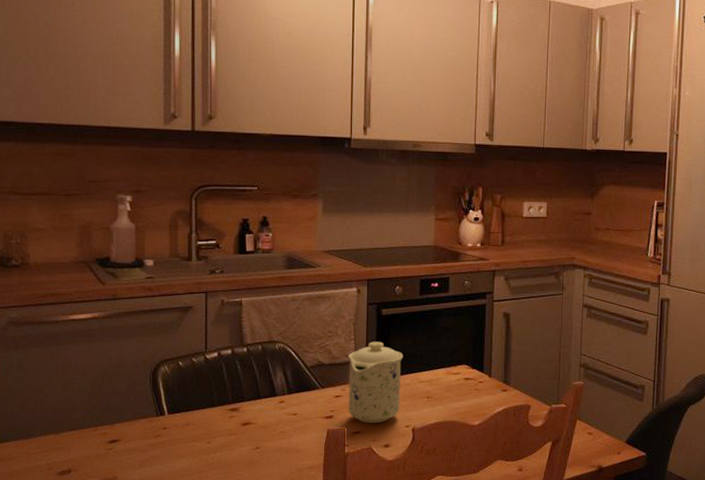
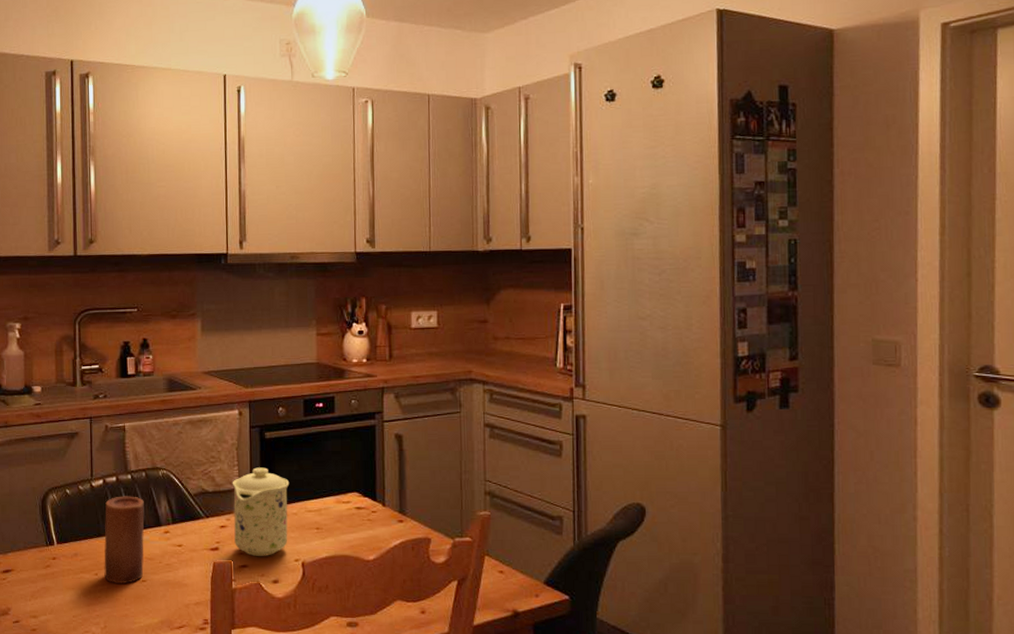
candle: none [217,368,260,451] -> present [104,496,145,584]

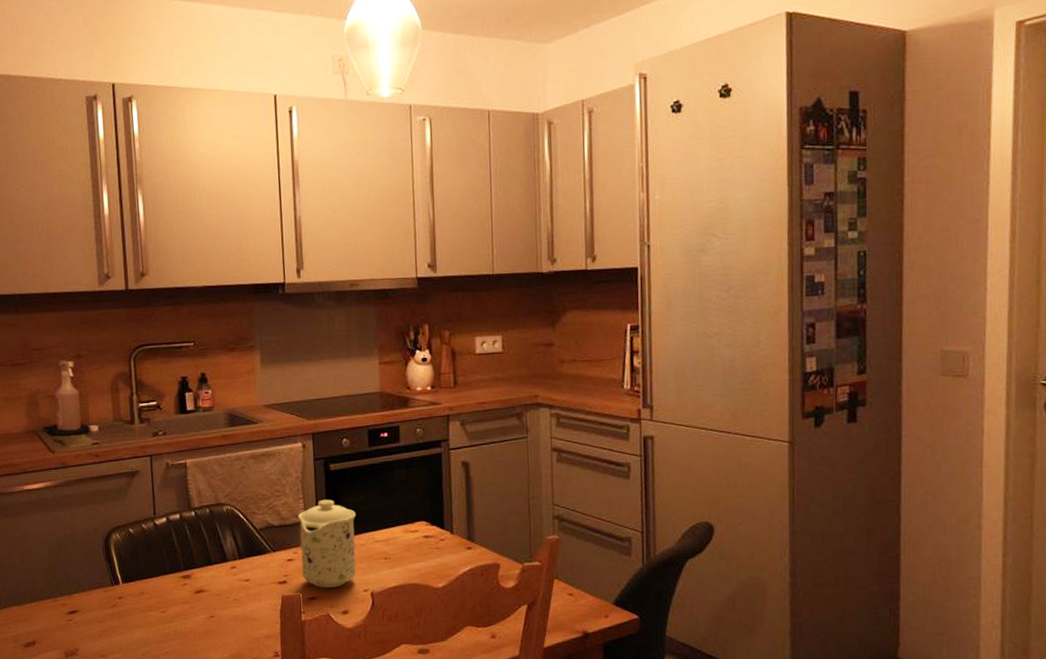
candle: present [104,496,145,584] -> none [169,533,212,620]

